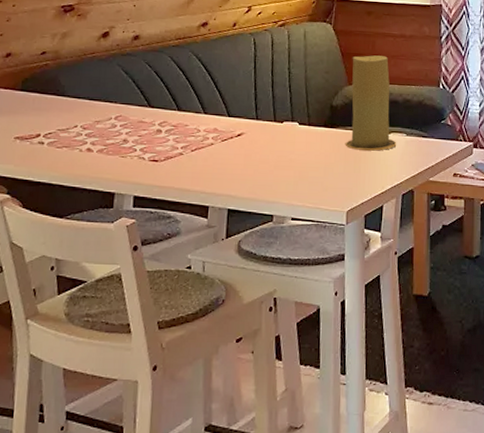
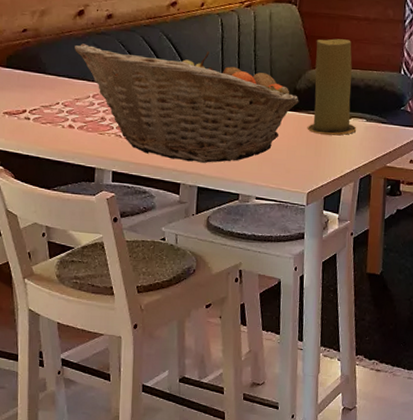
fruit basket: none [97,65,336,184] -> present [75,43,299,163]

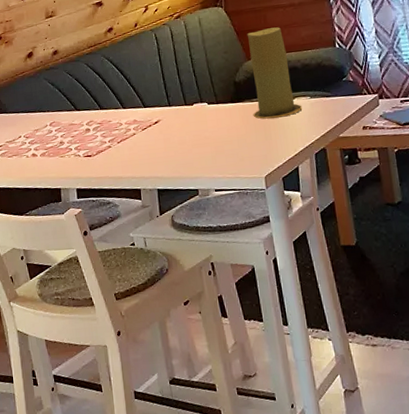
fruit basket: present [75,43,299,163] -> none [28,64,241,168]

